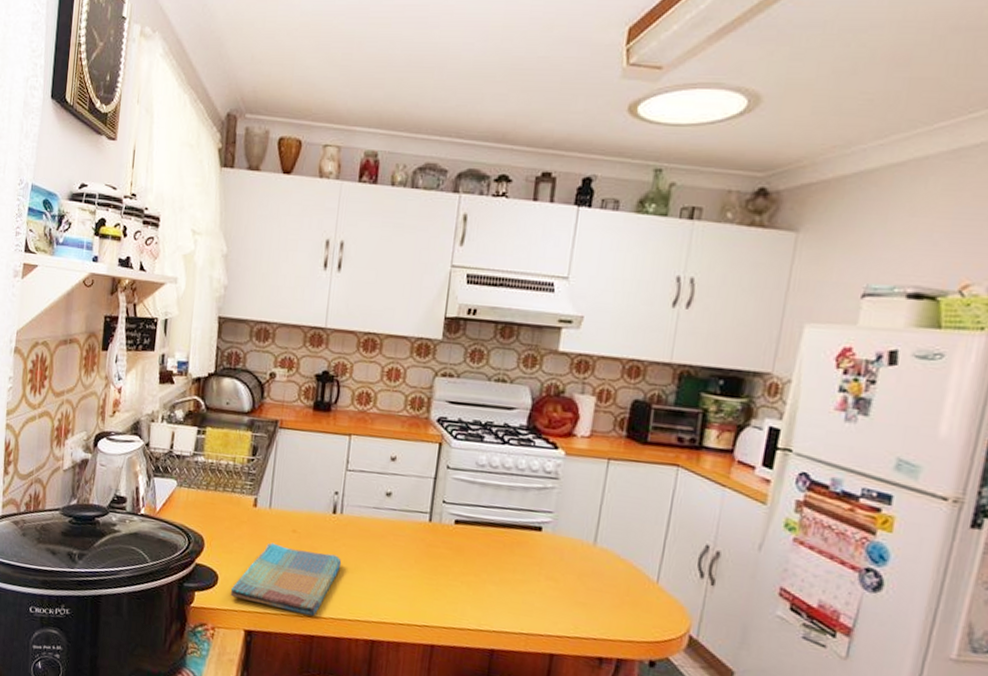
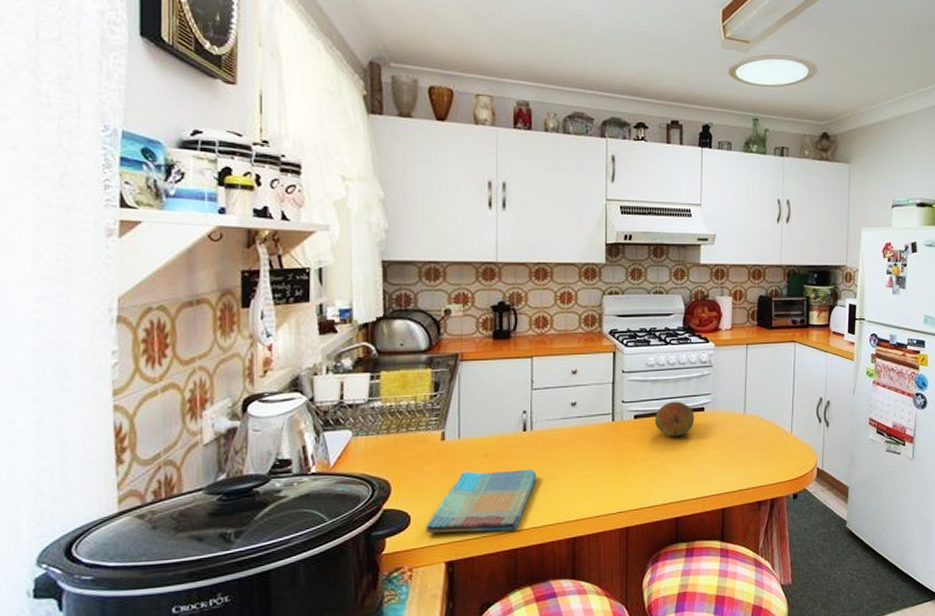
fruit: none [478,512,529,556] -> present [654,401,695,437]

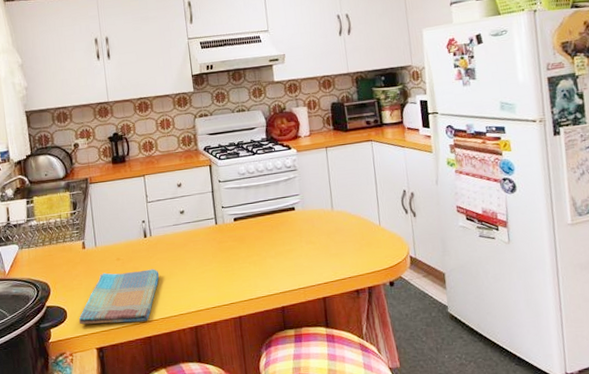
fruit: present [654,401,695,437] -> none [251,203,287,235]

